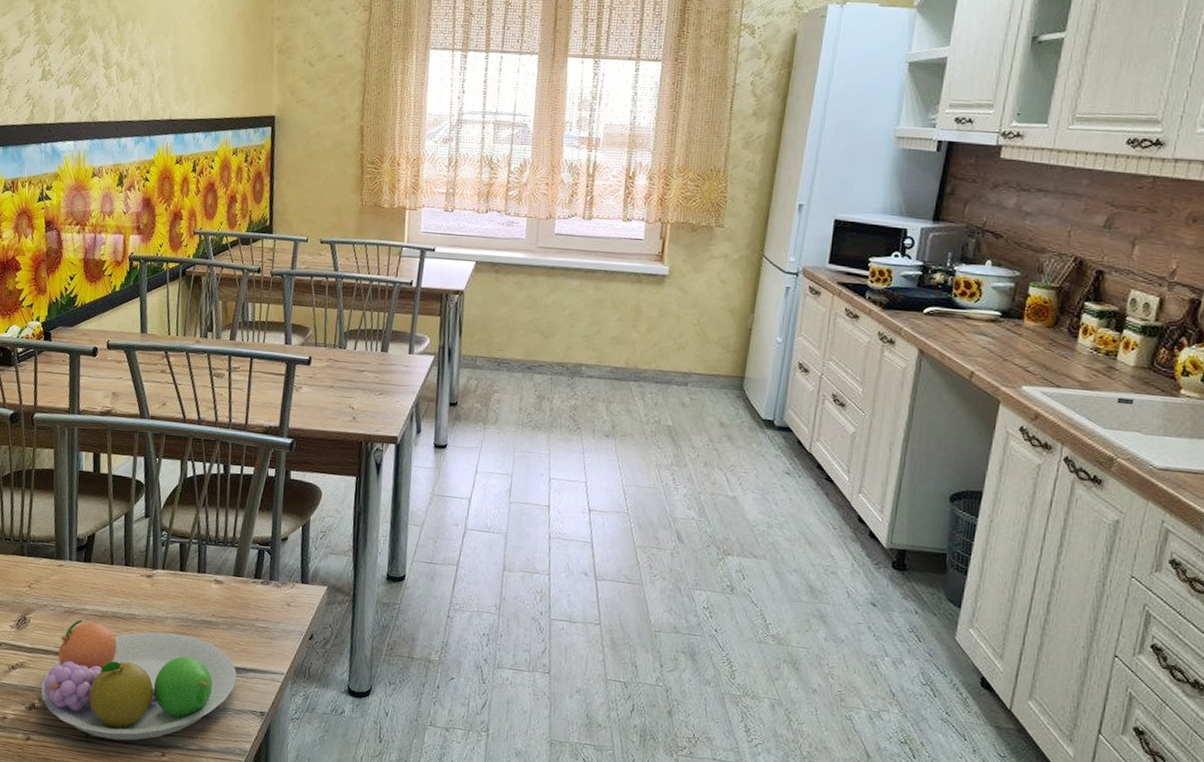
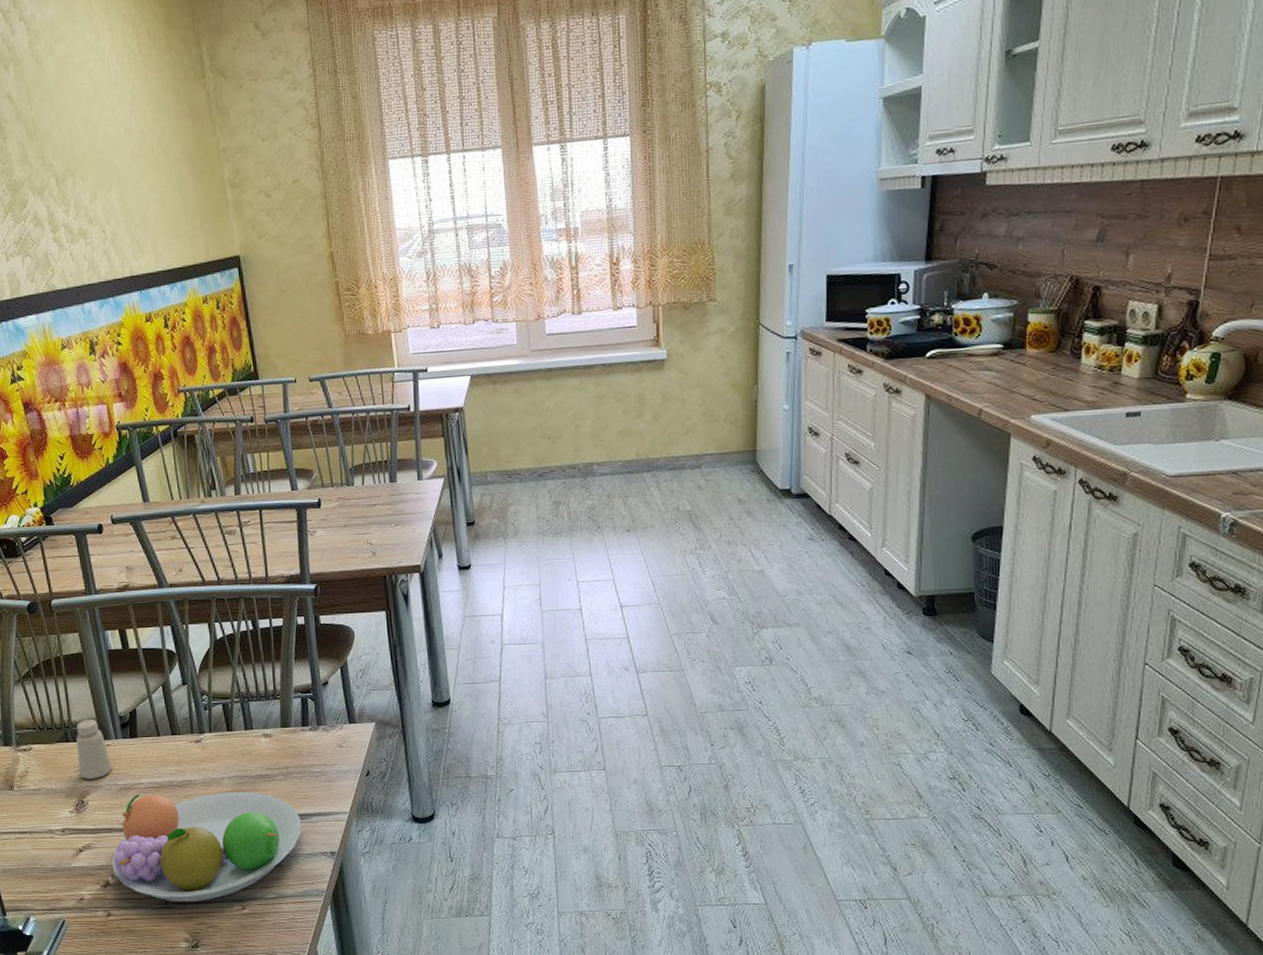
saltshaker: none [28,536,61,598] -> present [76,720,113,779]

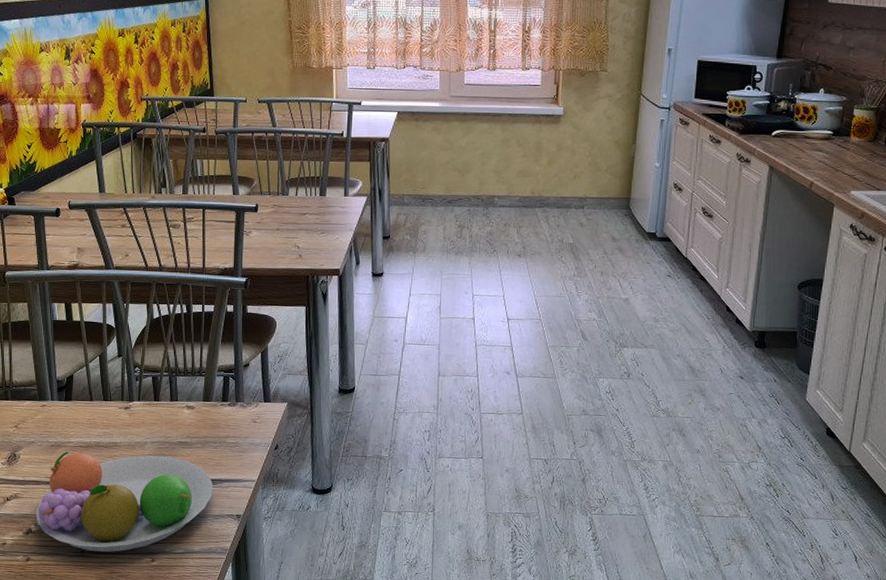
saltshaker: present [76,720,113,779] -> none [15,381,46,436]

